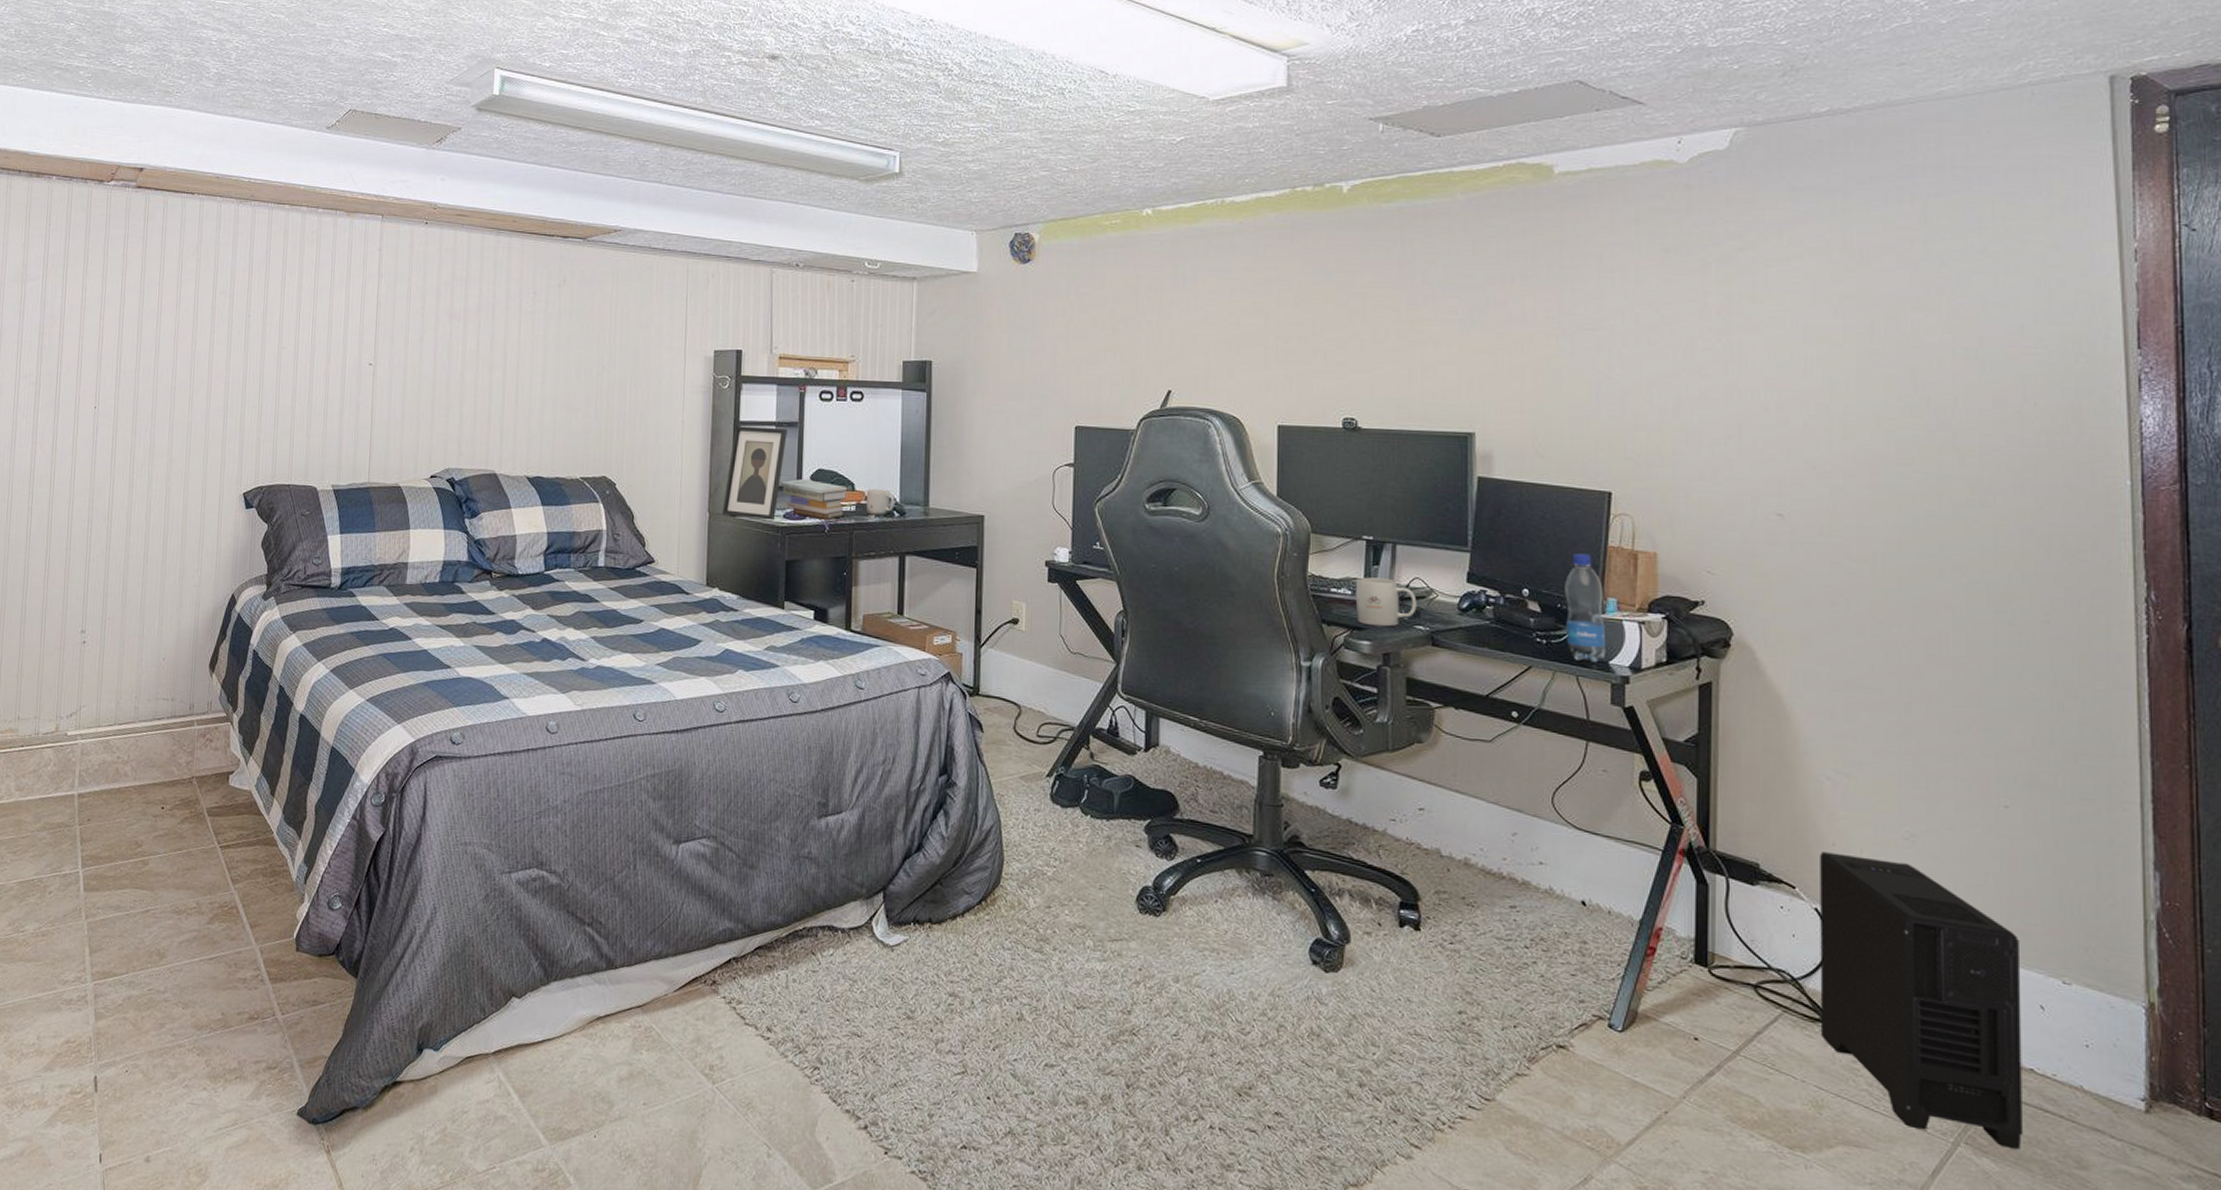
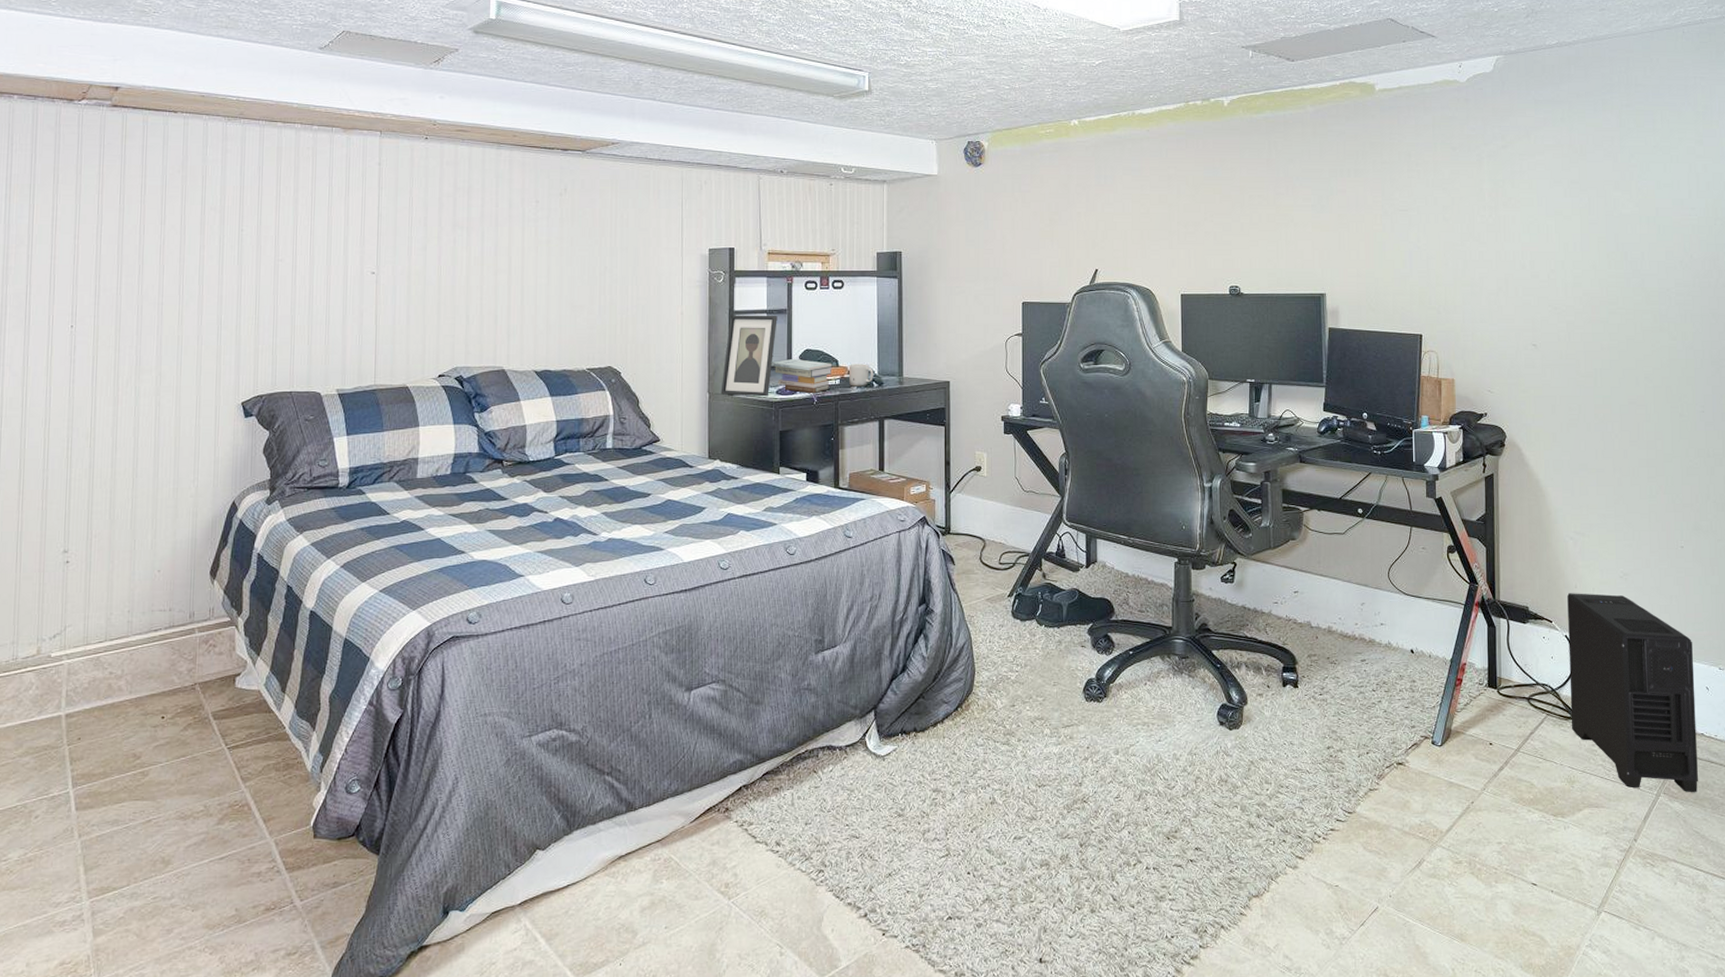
mug: present [1355,577,1417,627] -> none [1243,412,1288,451]
bottle: present [1565,553,1606,663] -> none [1392,383,1422,466]

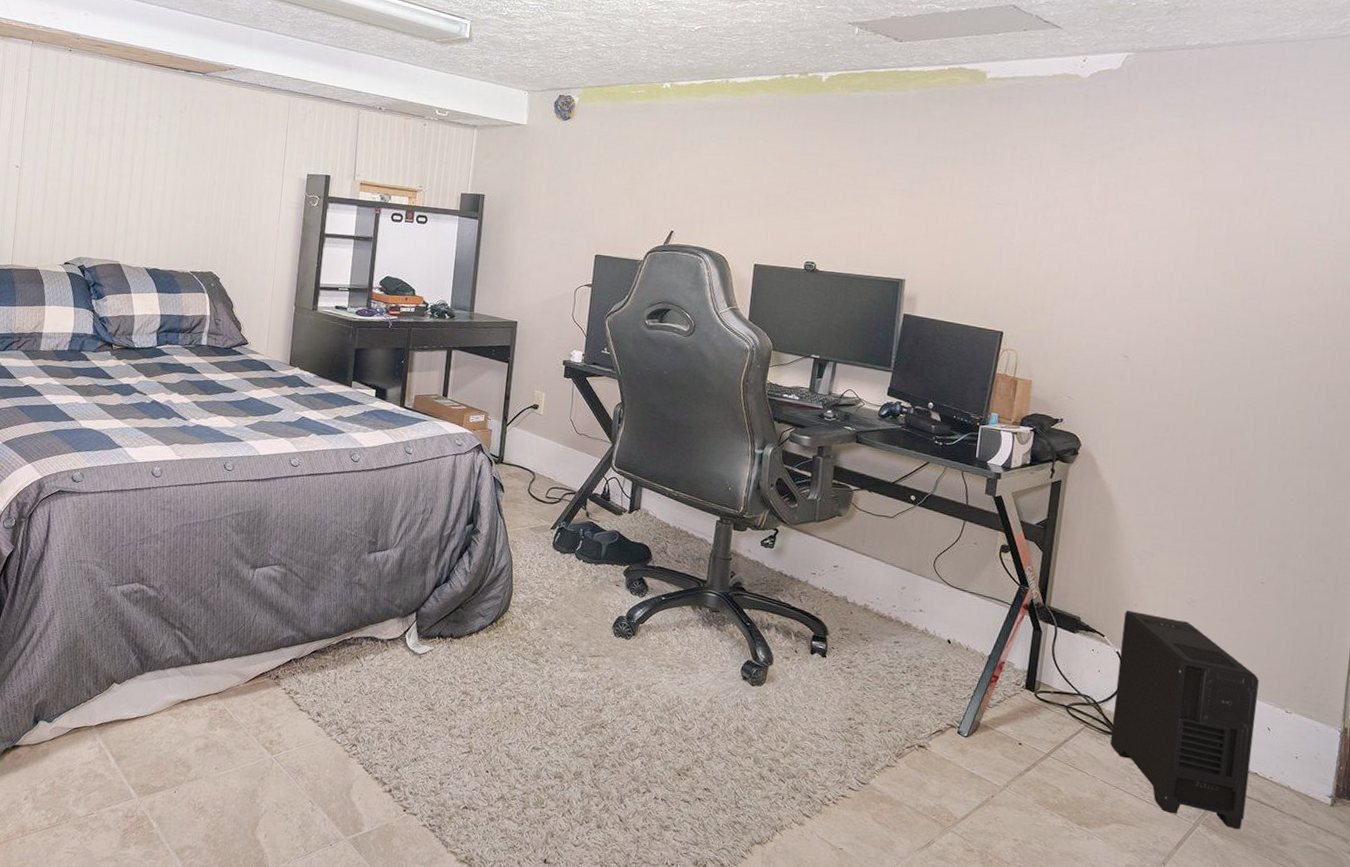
picture frame: present [720,315,778,397] -> none [306,237,364,316]
books: present [771,359,833,394] -> none [353,283,409,319]
mug: present [848,364,873,387] -> none [422,294,447,317]

